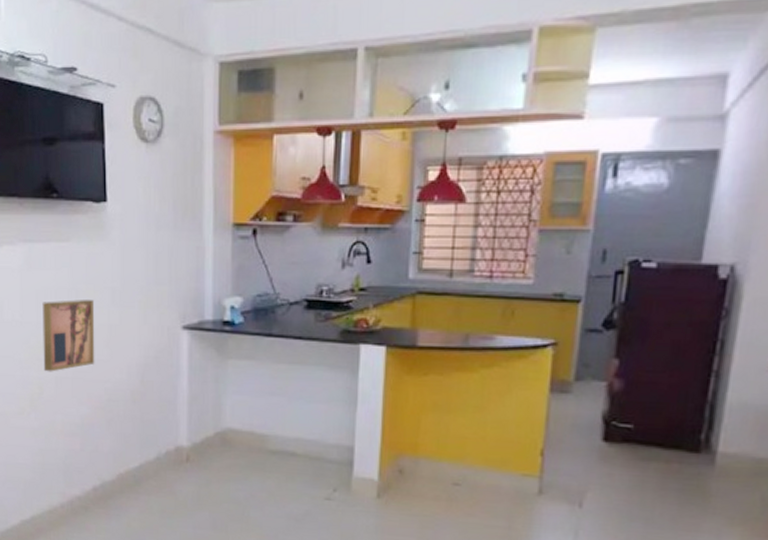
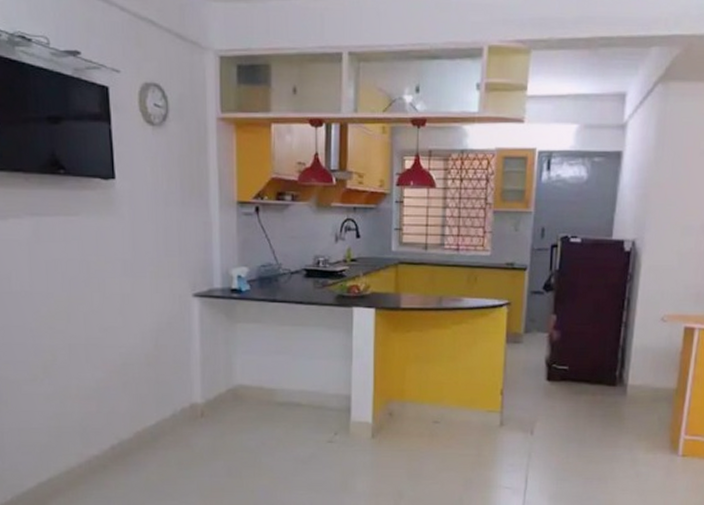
wall art: present [42,300,95,372] -> none [52,271,109,340]

